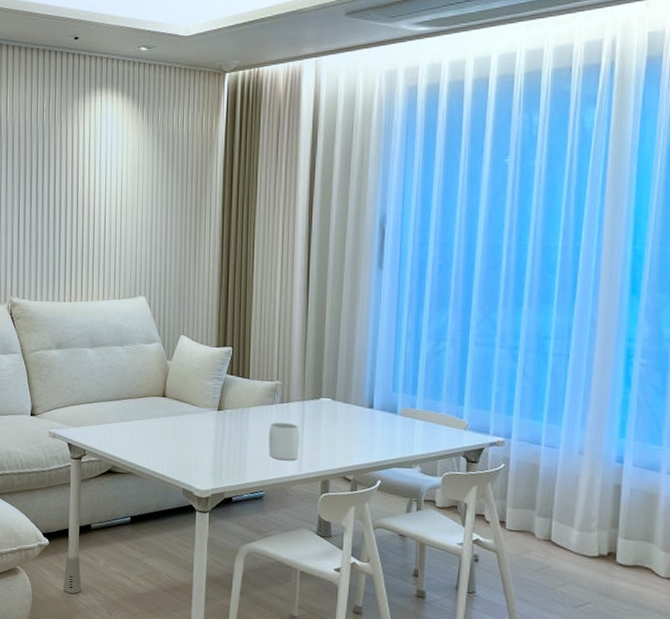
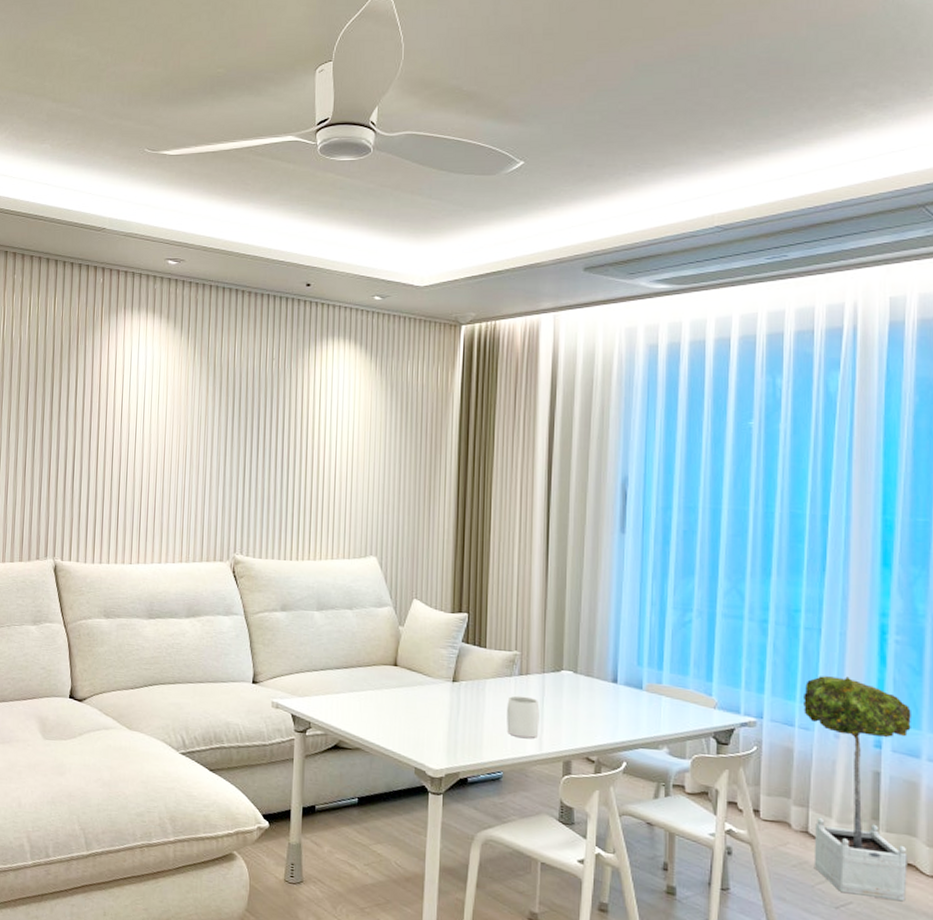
potted tree: none [550,398,653,601] -> present [804,676,911,902]

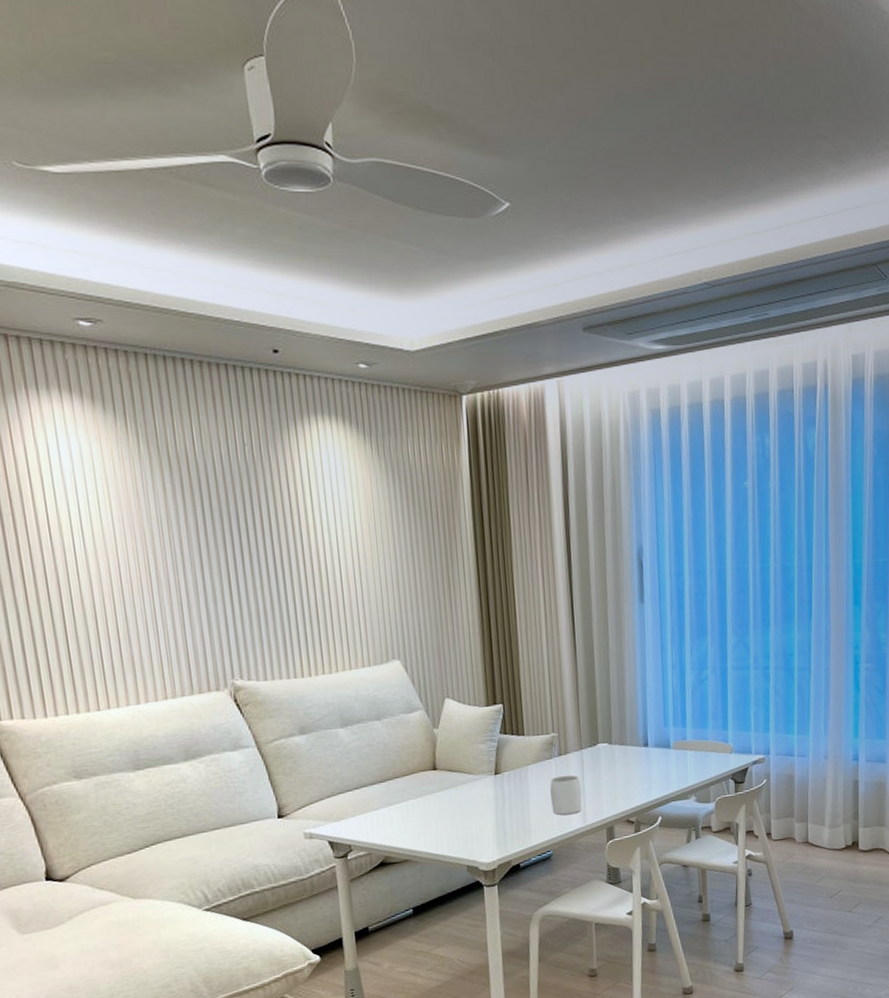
potted tree: present [804,676,911,902] -> none [800,705,879,884]

